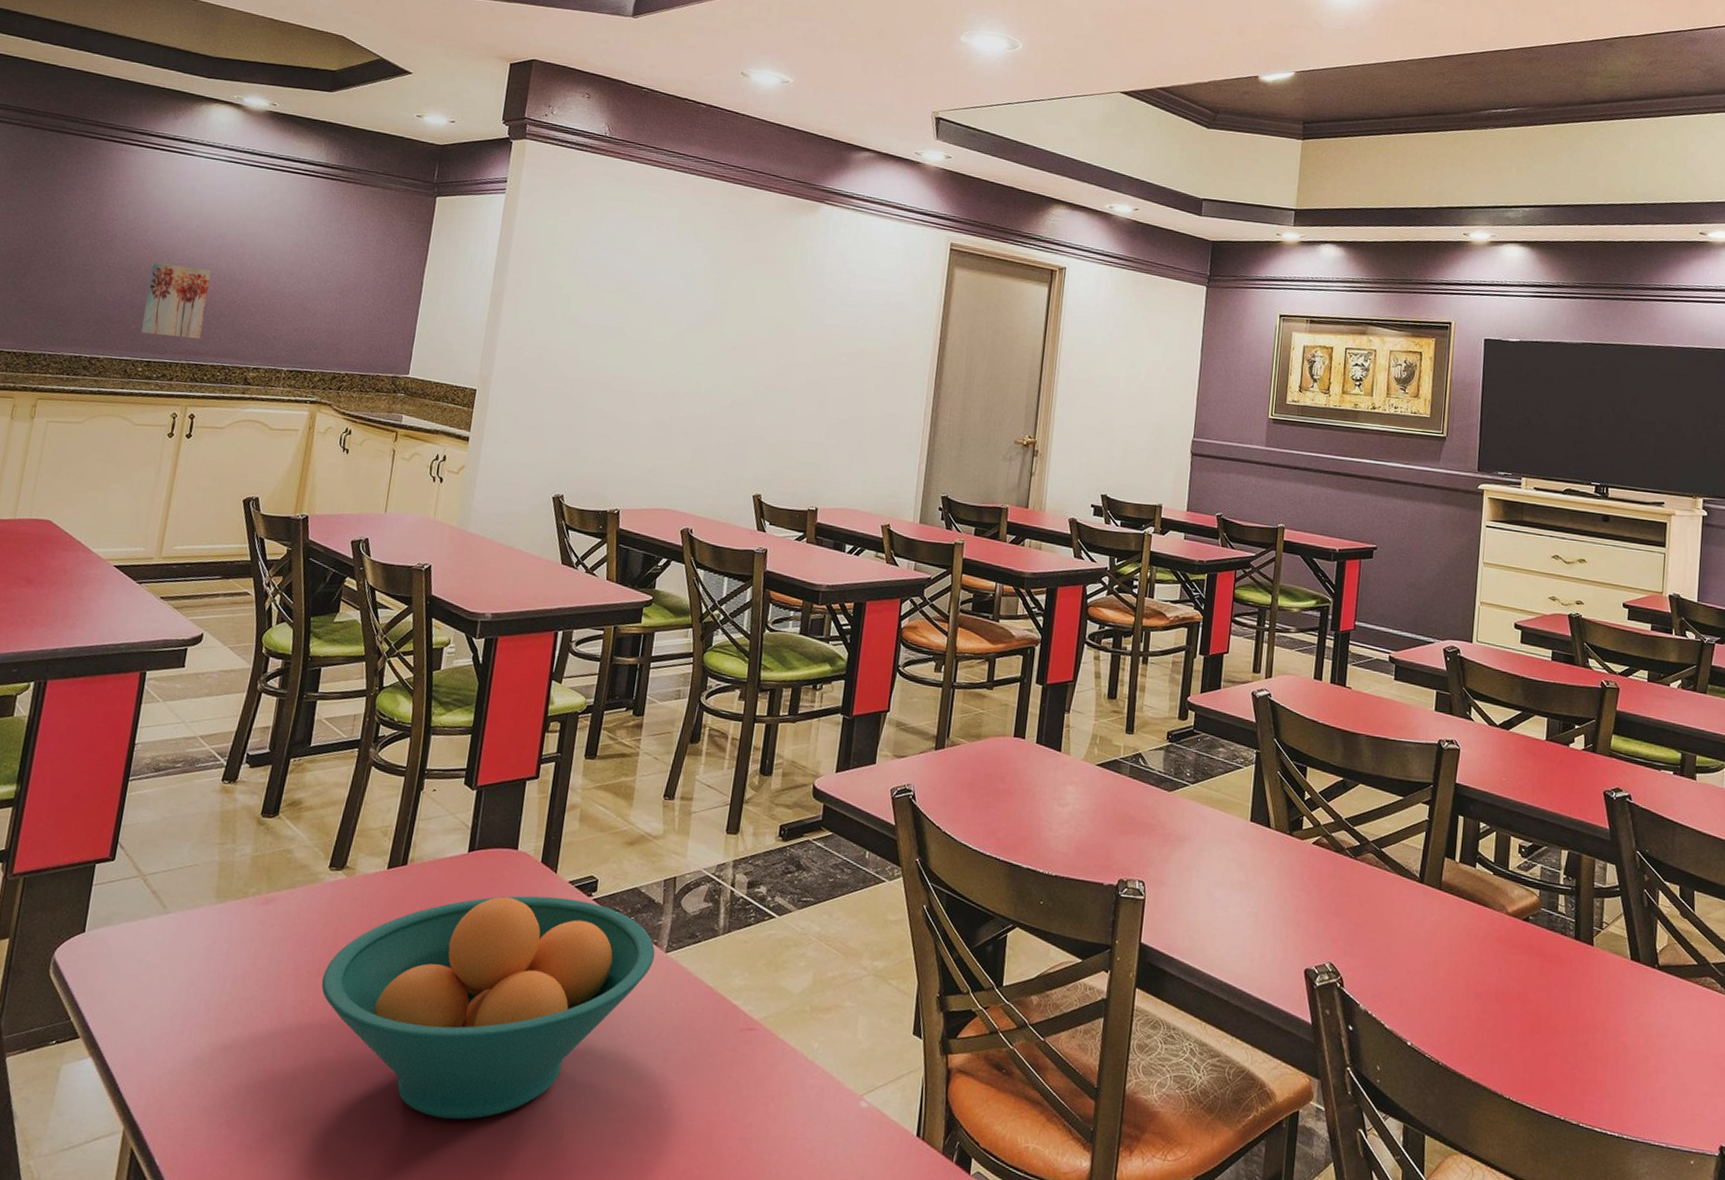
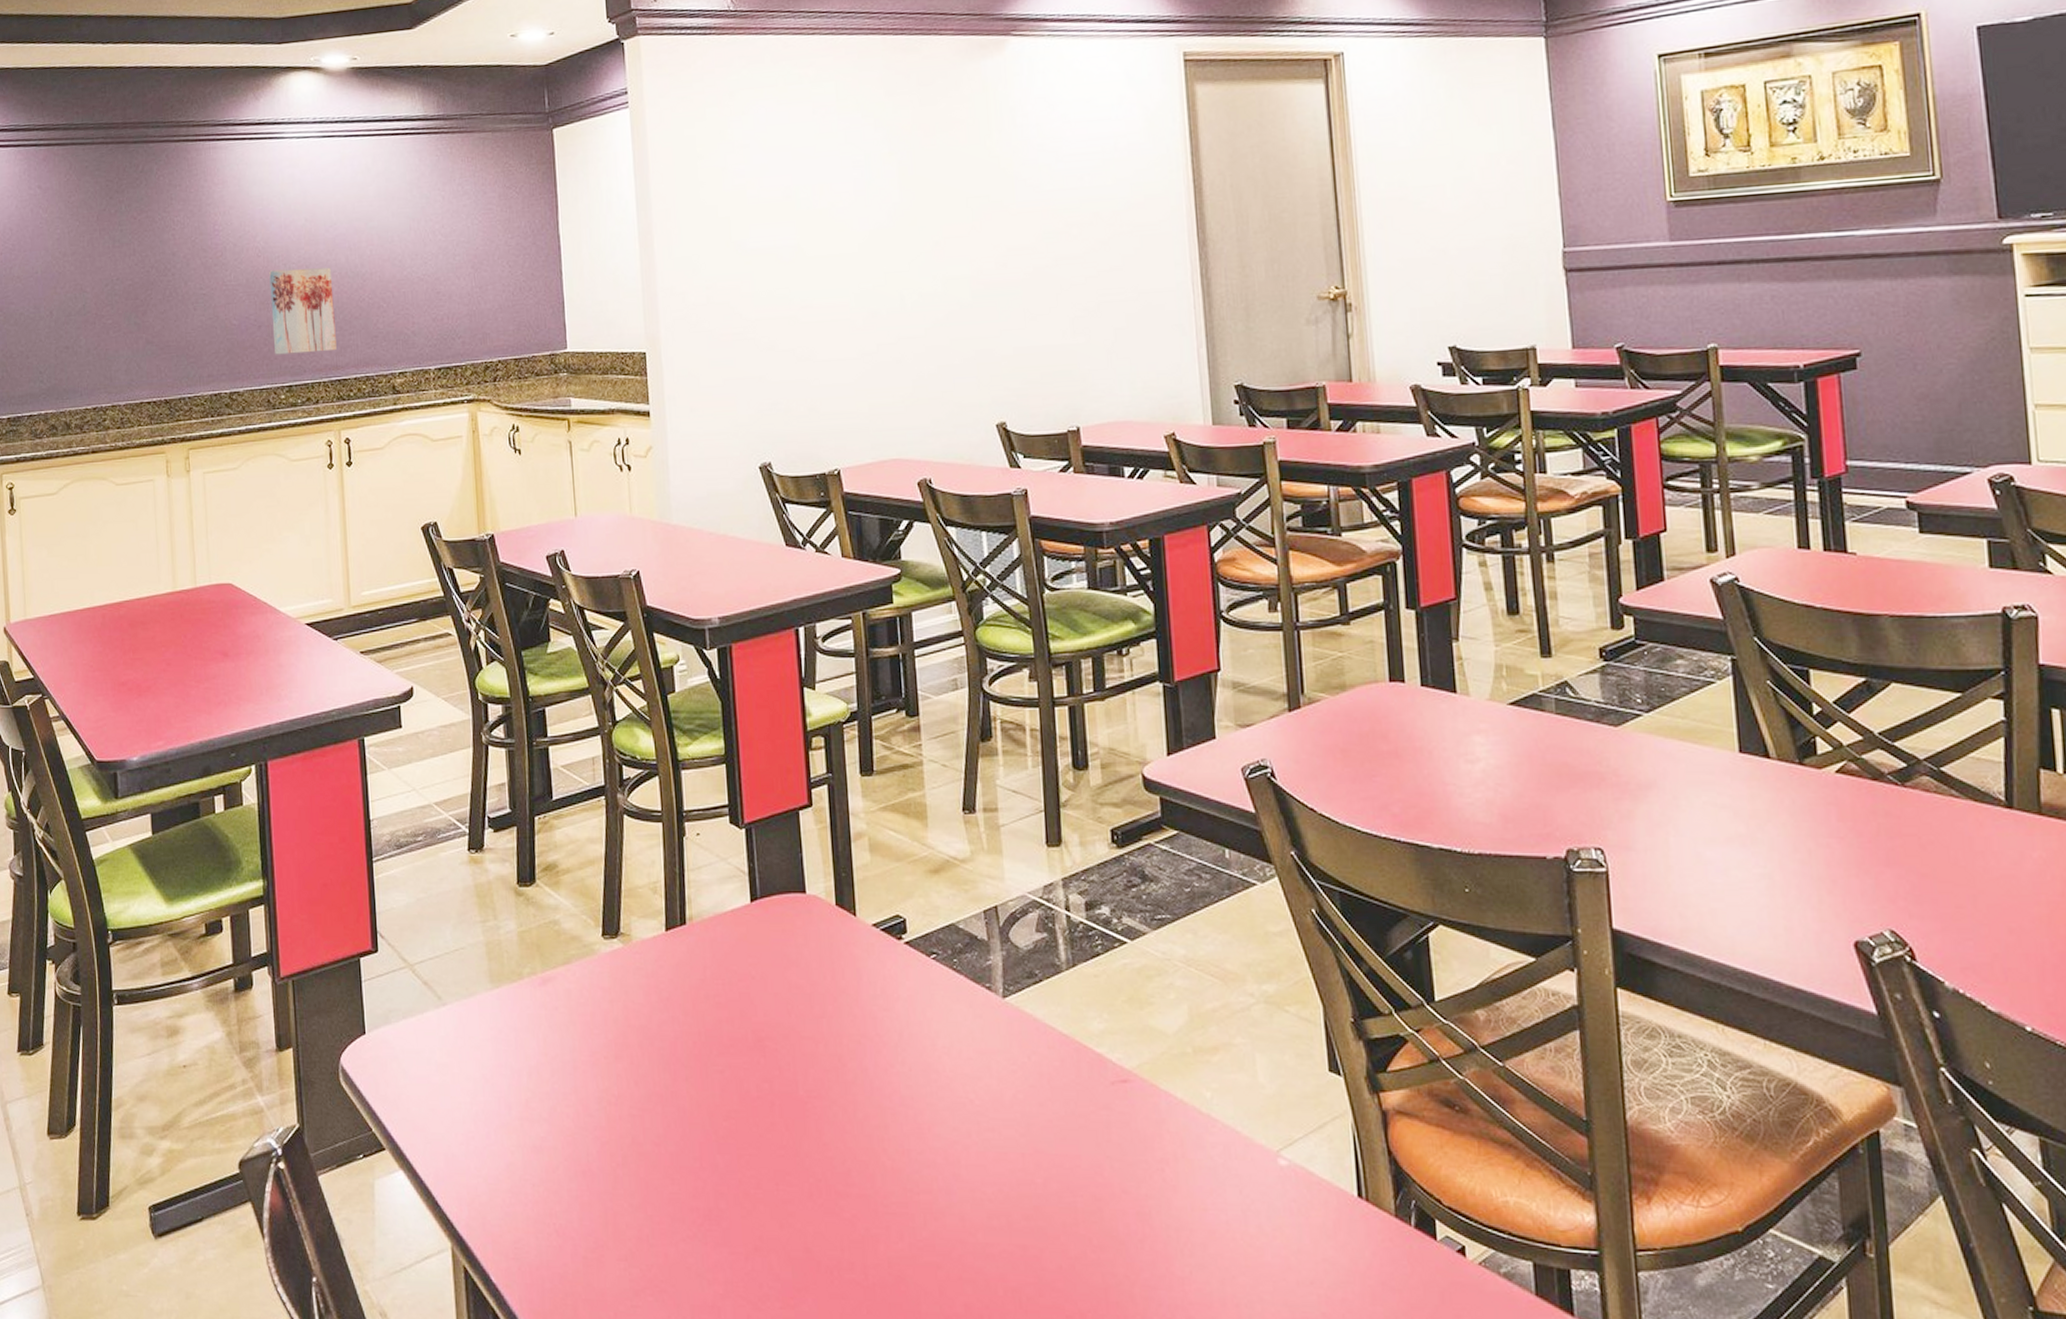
fruit bowl: present [321,895,655,1120] -> none [621,944,991,1212]

